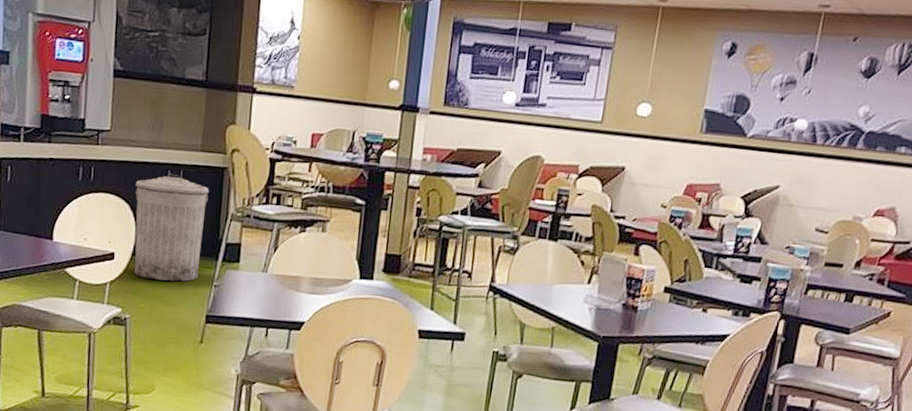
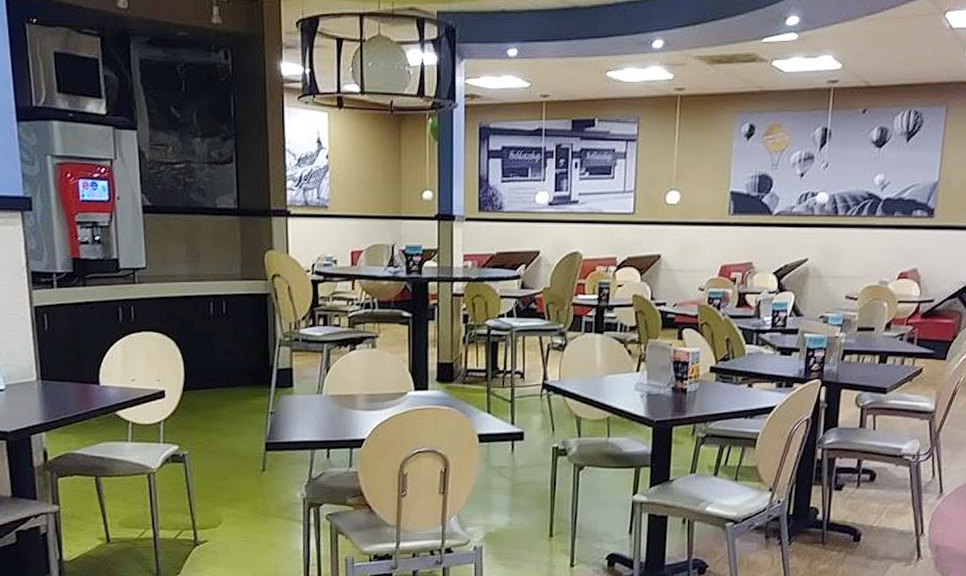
trash can: present [134,173,209,282] -> none [178,305,254,413]

